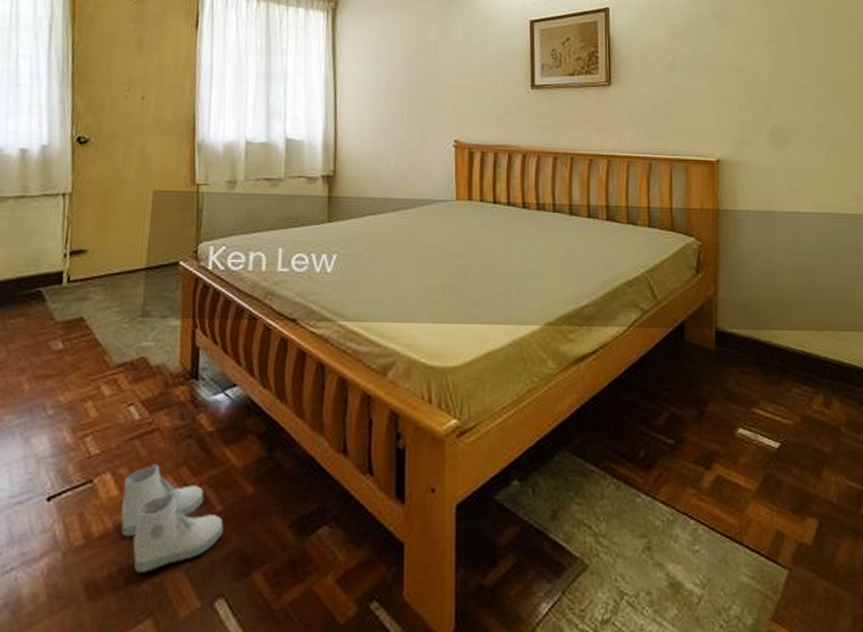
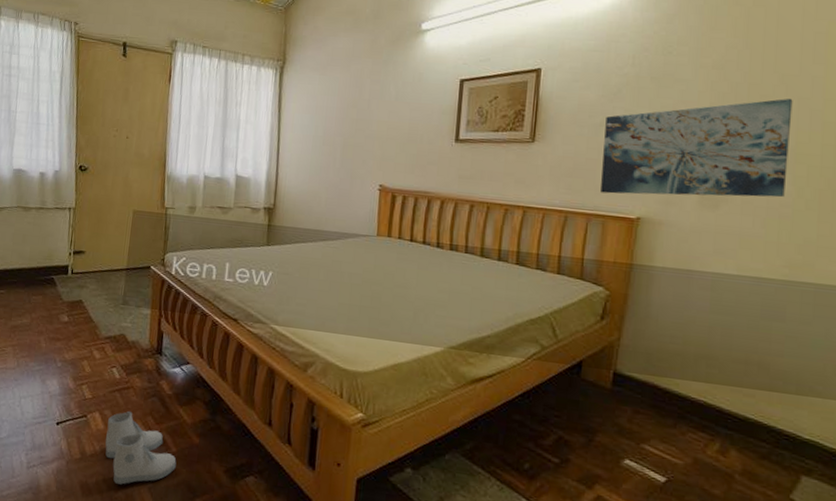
wall art: none [676,34,841,137] -> present [601,99,793,198]

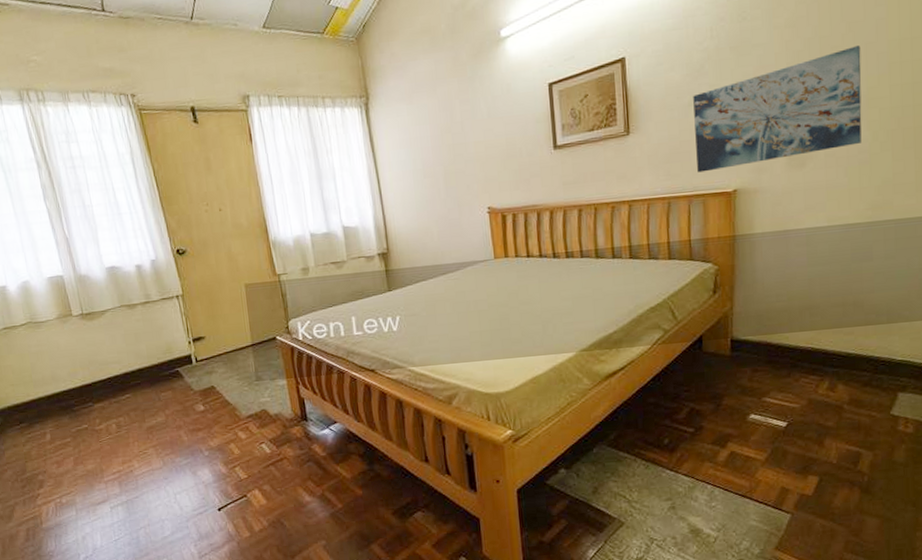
boots: present [105,411,176,485] -> none [269,481,345,550]

